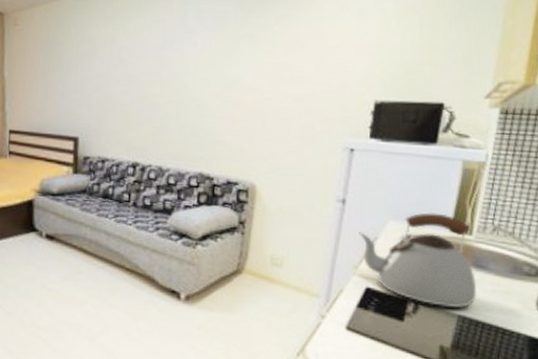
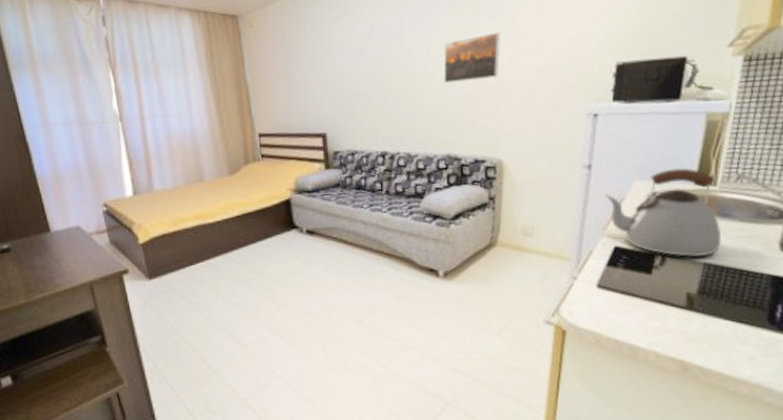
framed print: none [202,58,262,103] -> present [443,31,501,84]

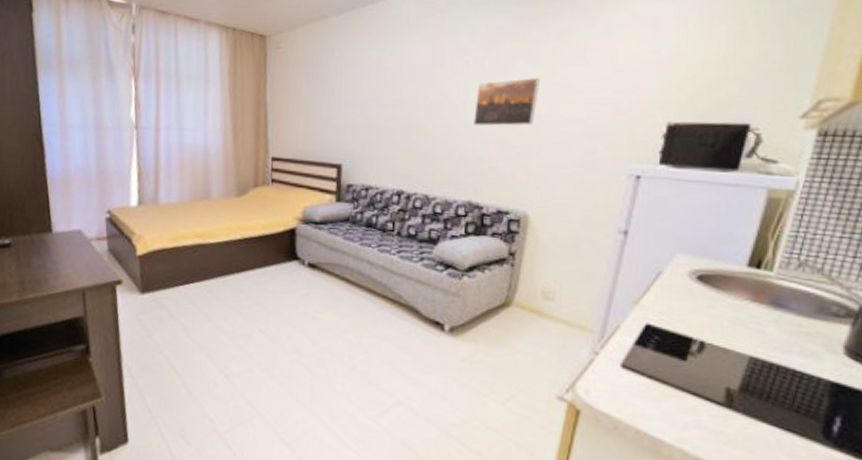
kettle: present [605,168,722,257] -> none [641,246,775,349]

